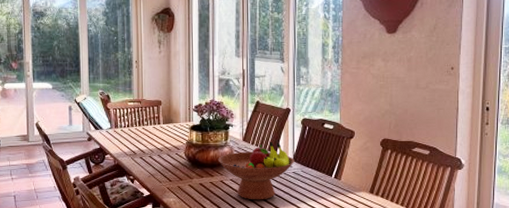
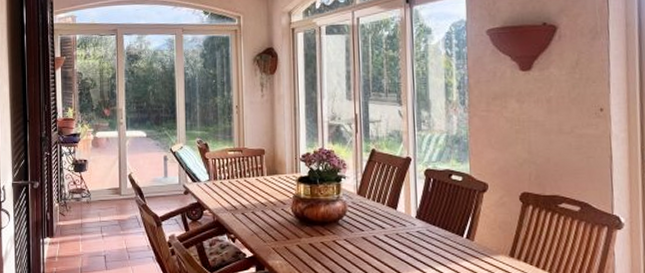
fruit bowl: present [218,142,295,200] -> none [329,196,418,264]

